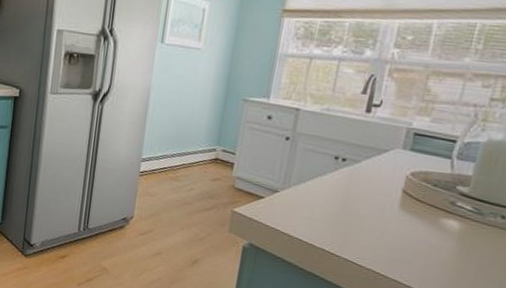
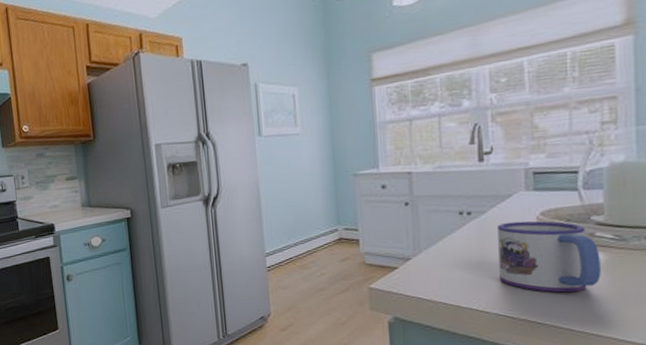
mug: none [357,175,456,254] -> present [498,221,601,293]

